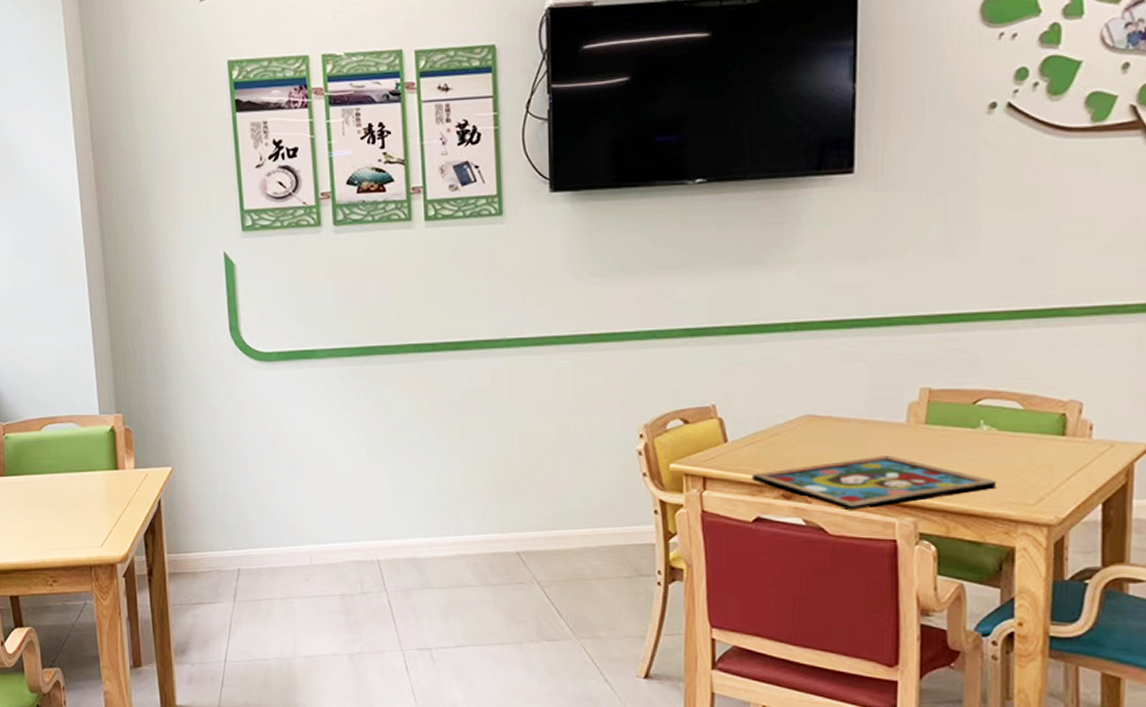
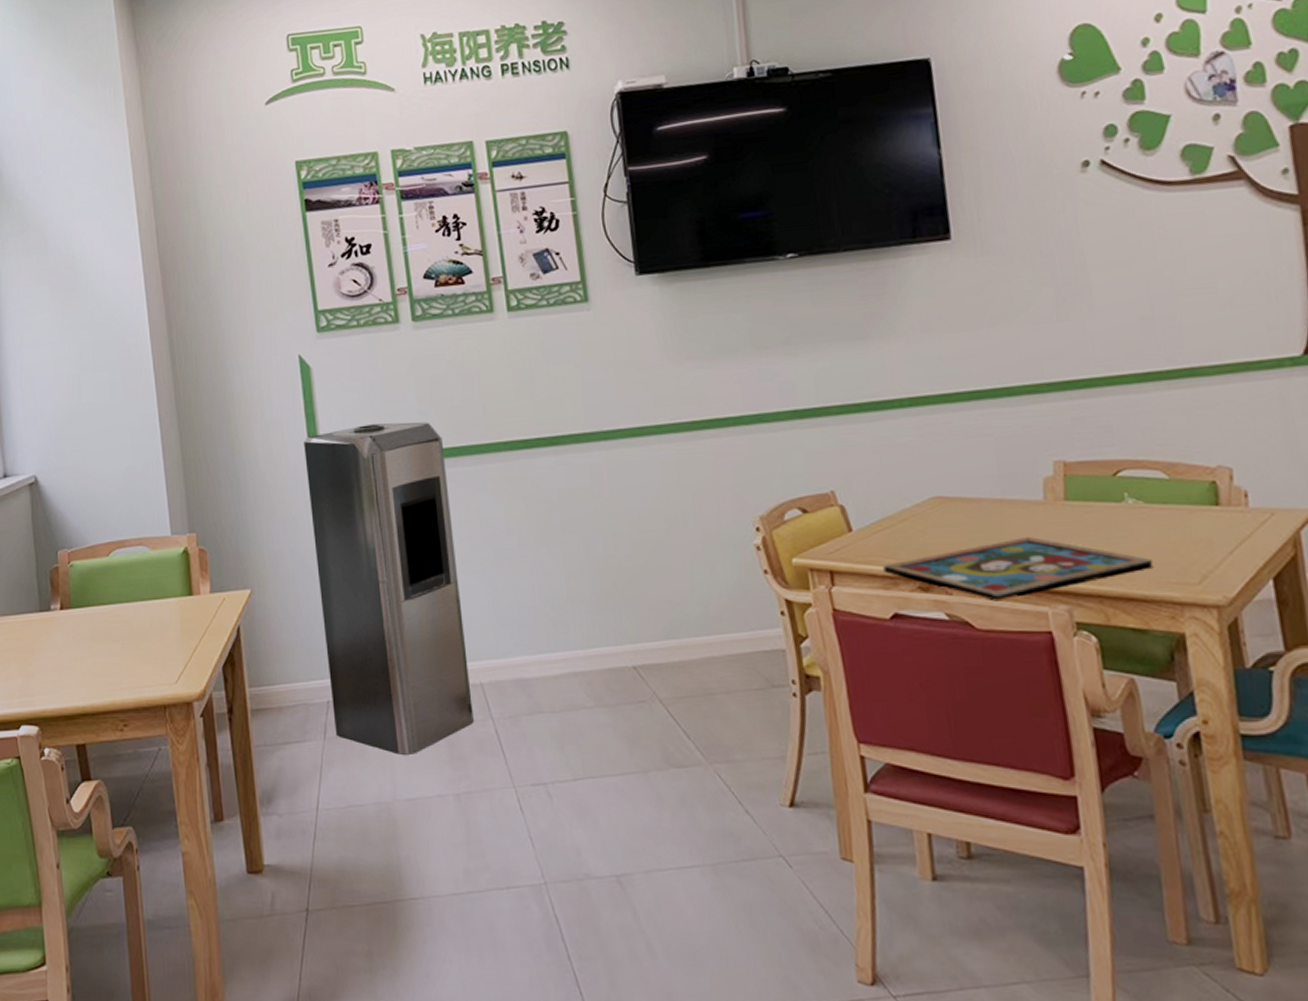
water dispenser: none [226,320,369,618] -> present [304,422,474,755]

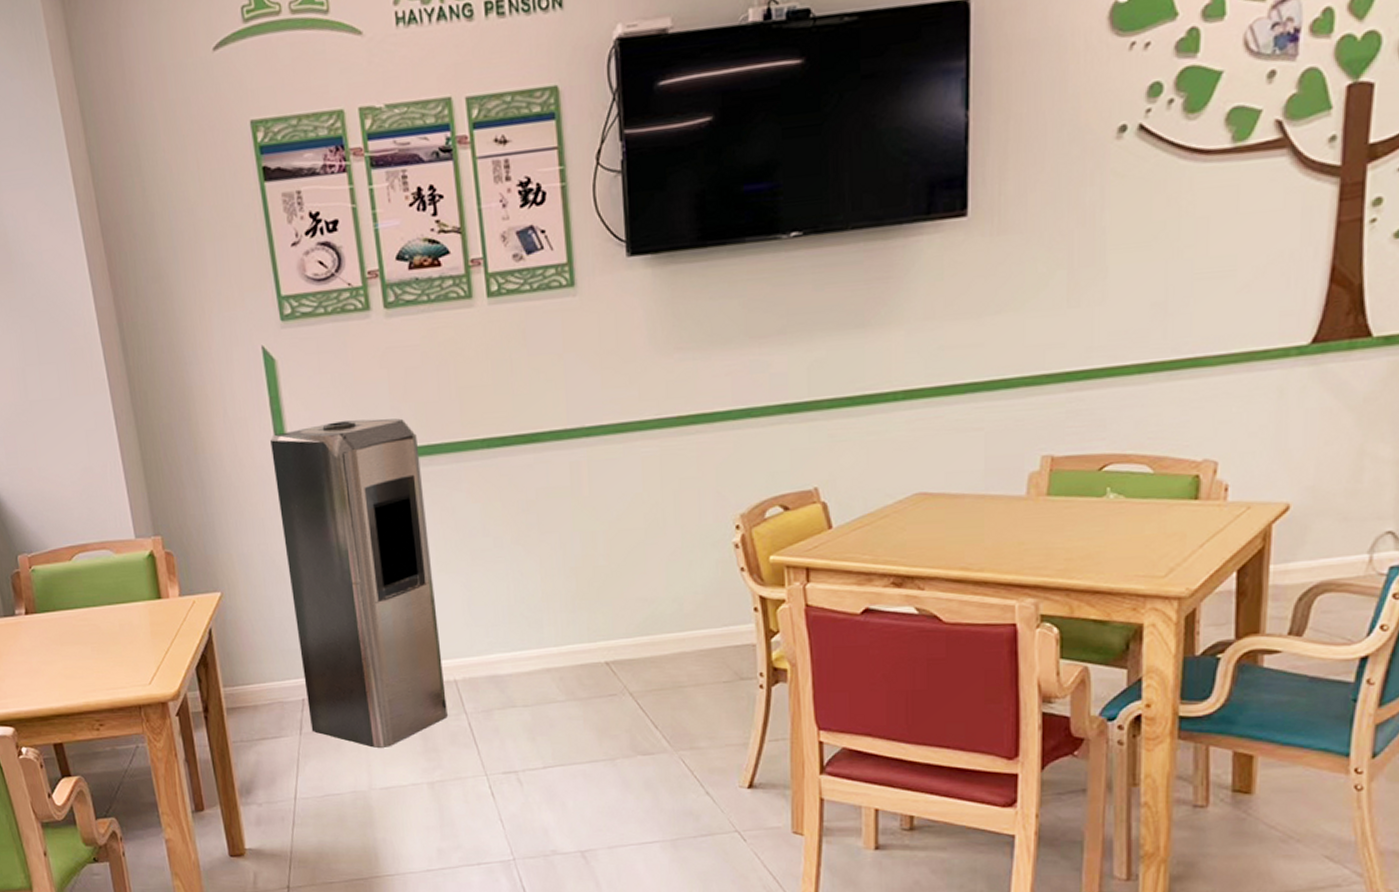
framed painting: present [882,537,1153,601] -> none [859,532,1124,596]

